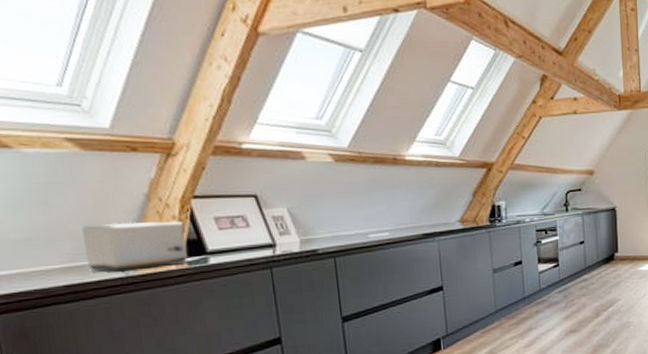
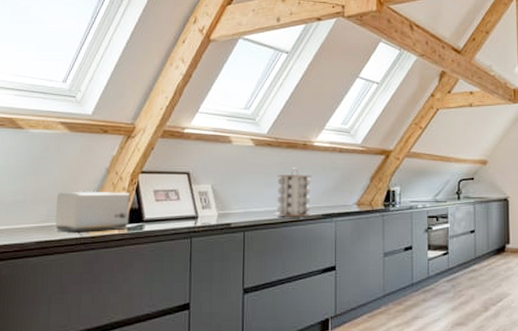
spice rack: none [366,185,410,240] -> present [276,168,312,217]

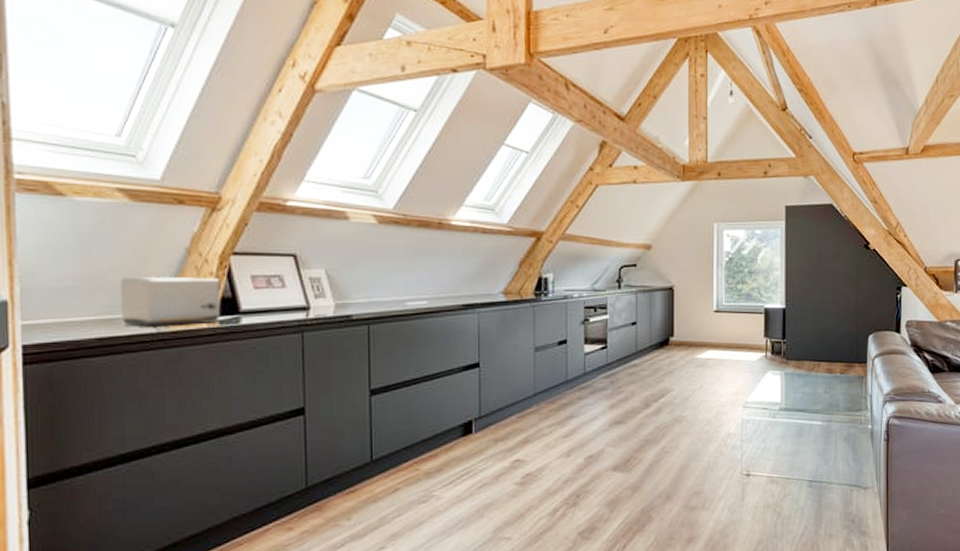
spice rack: present [276,168,312,217] -> none [406,250,450,308]

